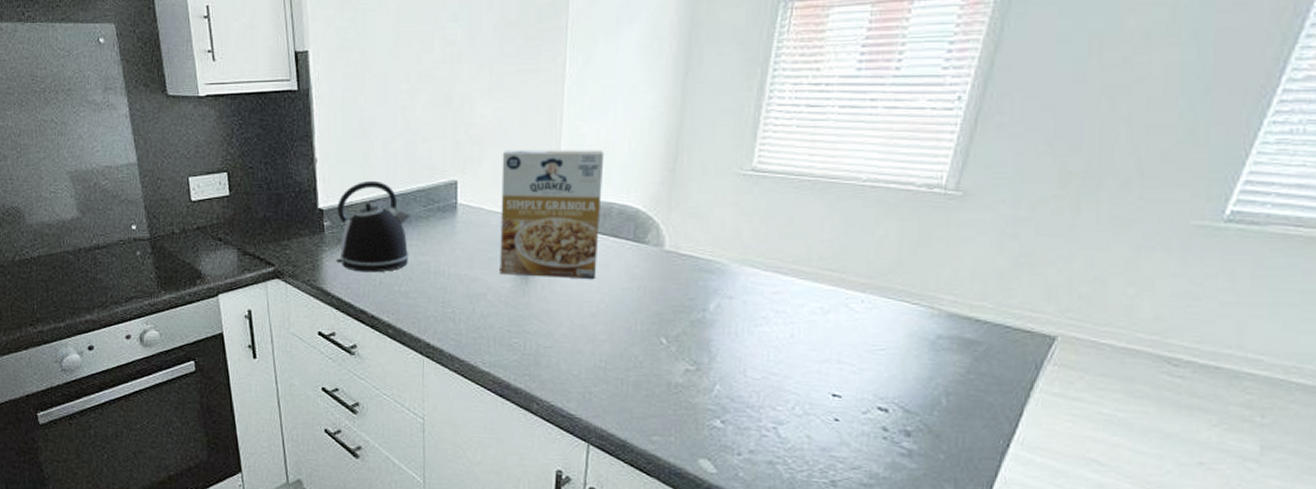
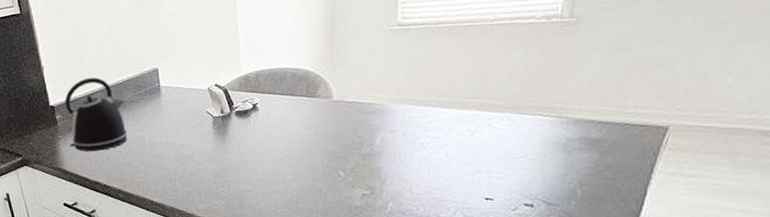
cereal box: present [499,150,605,279] -> none [191,26,280,138]

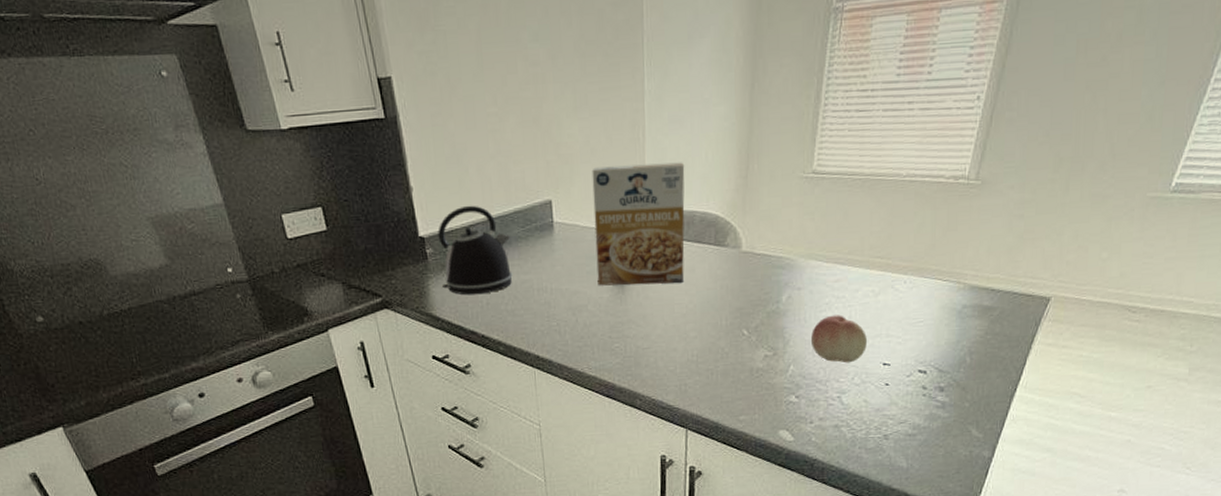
cereal box: none [191,26,280,138] -> present [592,162,685,286]
fruit: none [407,153,467,200] -> present [810,315,868,364]

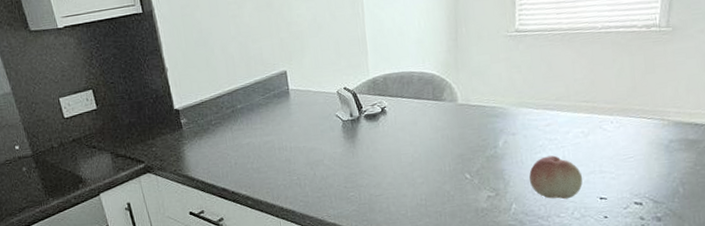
kettle: present [438,205,513,295] -> none [190,79,256,157]
cereal box: present [592,162,685,286] -> none [319,30,408,142]

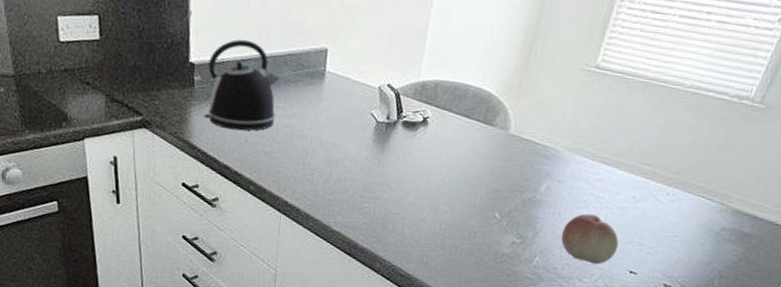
kettle: none [190,79,256,157] -> present [204,39,280,131]

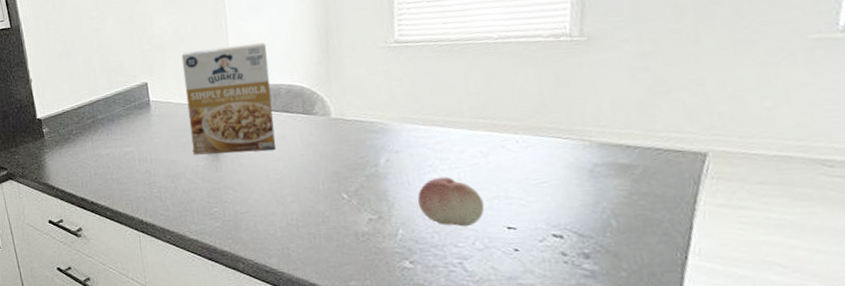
kettle: present [204,39,280,131] -> none [52,90,116,167]
cereal box: none [359,23,468,154] -> present [181,42,276,155]

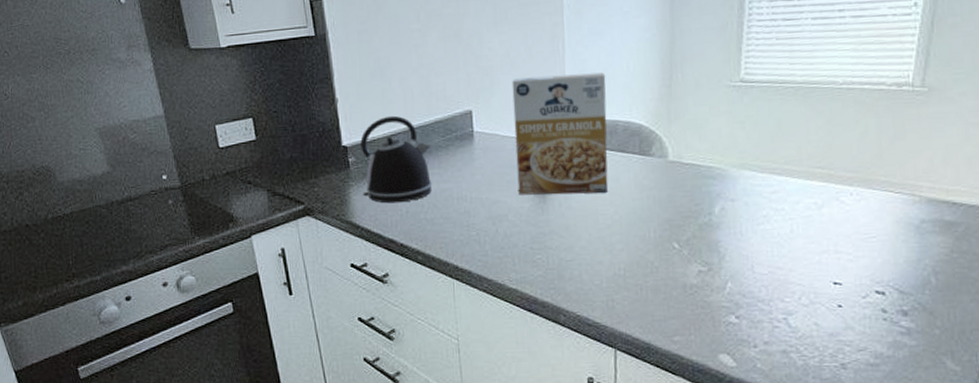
kettle: none [52,90,116,167] -> present [360,115,432,204]
fruit: present [417,177,485,227] -> none [748,228,814,282]

